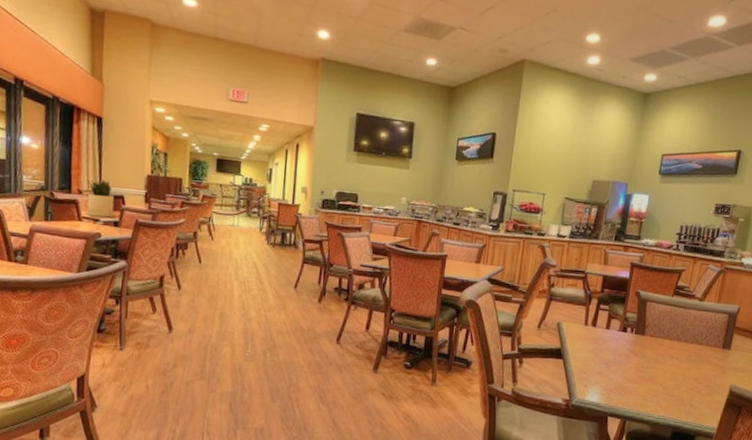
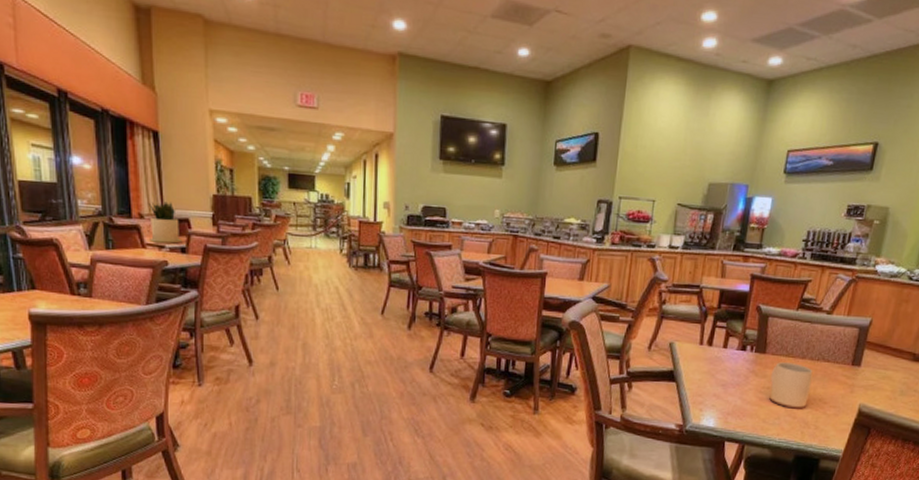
mug: none [648,344,688,388] -> present [769,362,813,409]

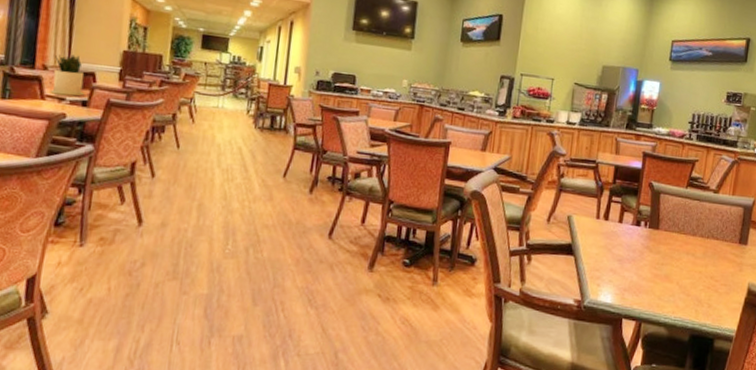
mug: present [769,362,813,409] -> none [664,239,704,287]

